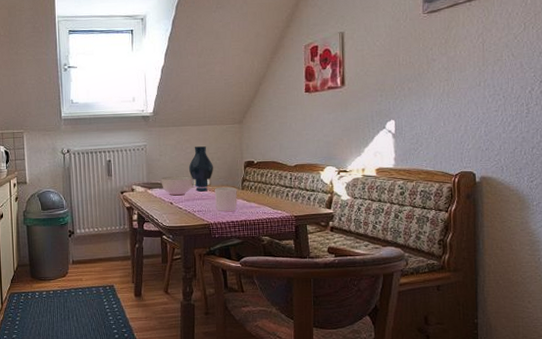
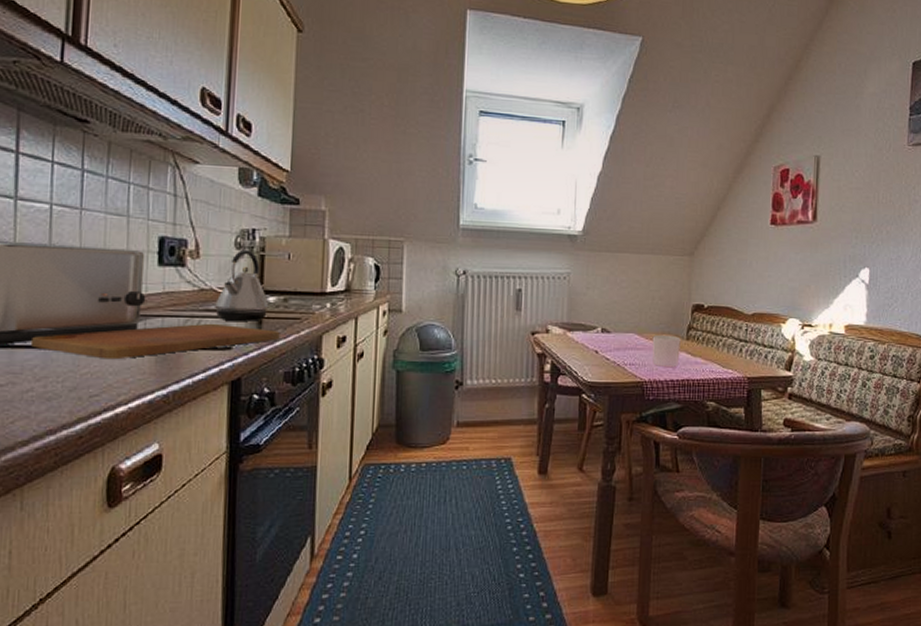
bowl: present [161,176,193,196] -> none [585,317,627,343]
vase: present [188,146,213,192] -> none [622,280,653,339]

